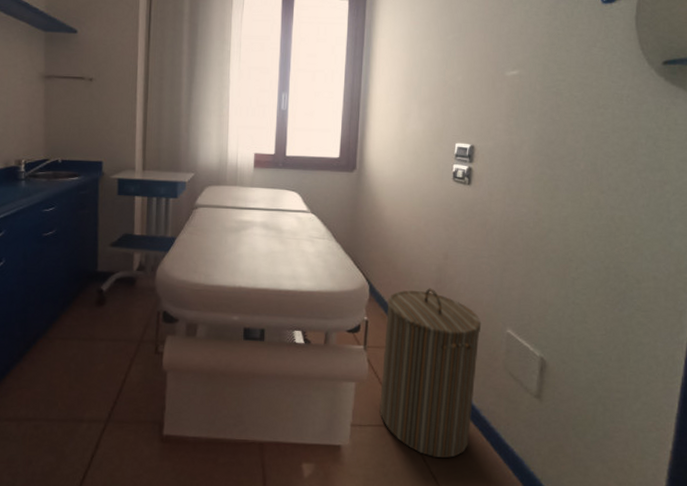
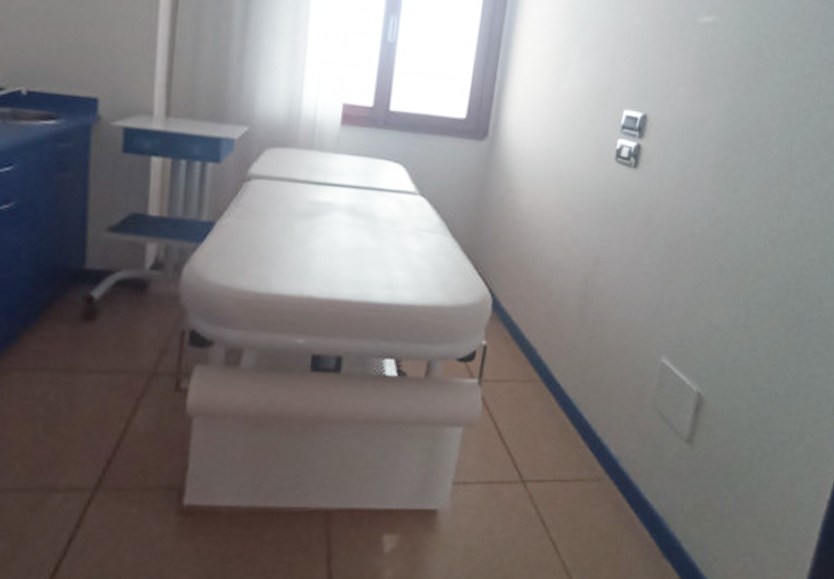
laundry hamper: present [379,288,482,459] -> none [492,304,632,521]

